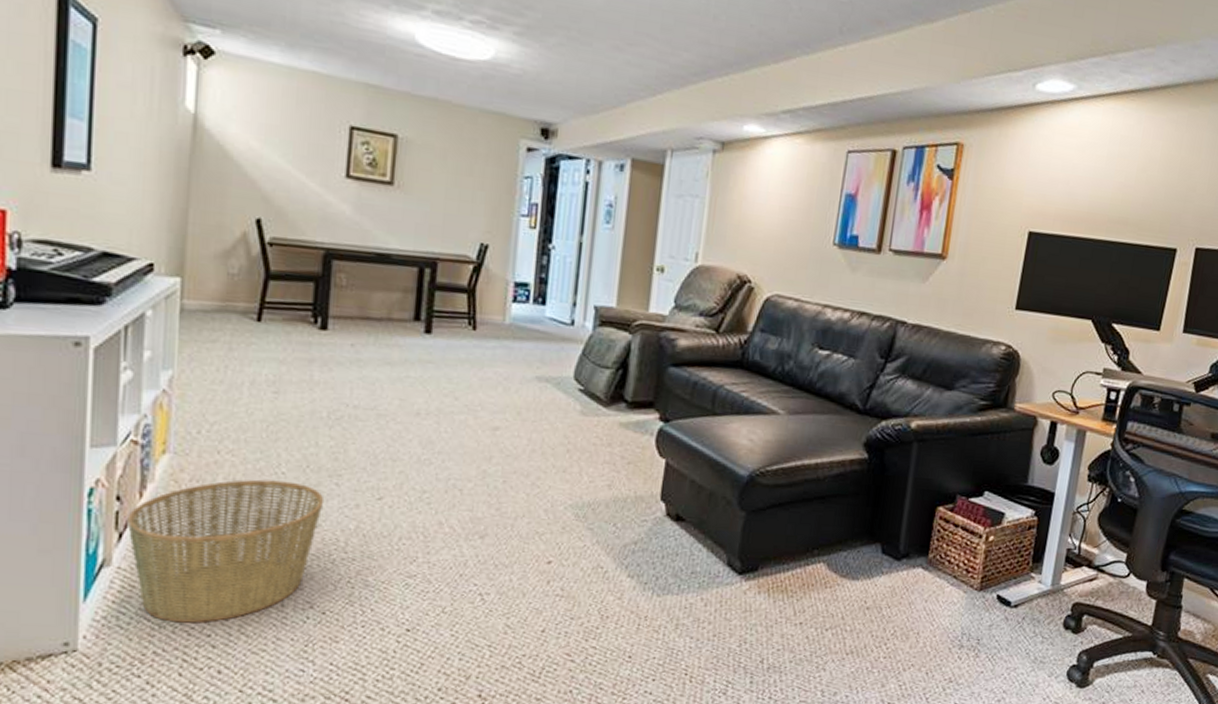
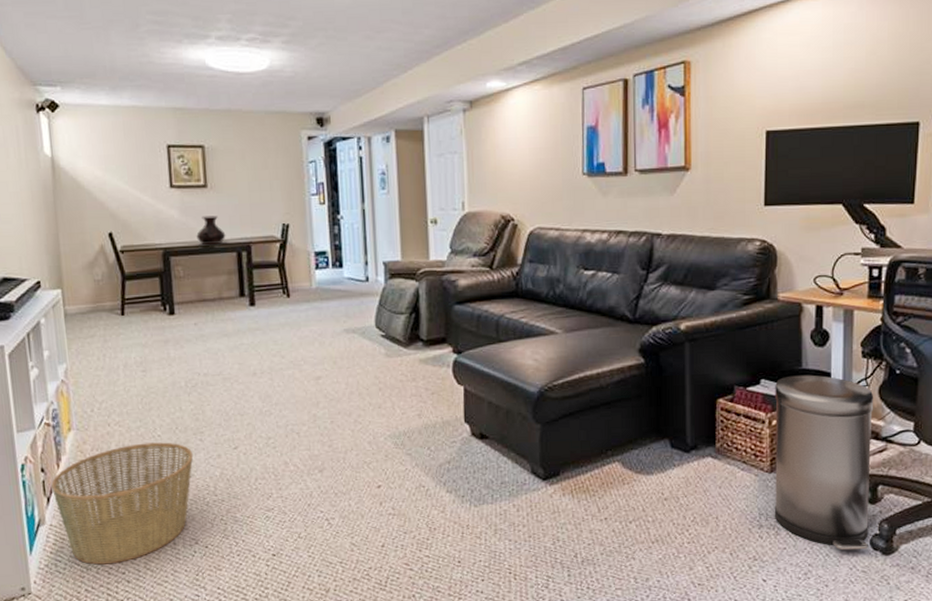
vase: none [370,218,408,254] -> present [196,215,226,244]
pedal bin: none [977,491,1093,680] -> present [775,375,874,551]

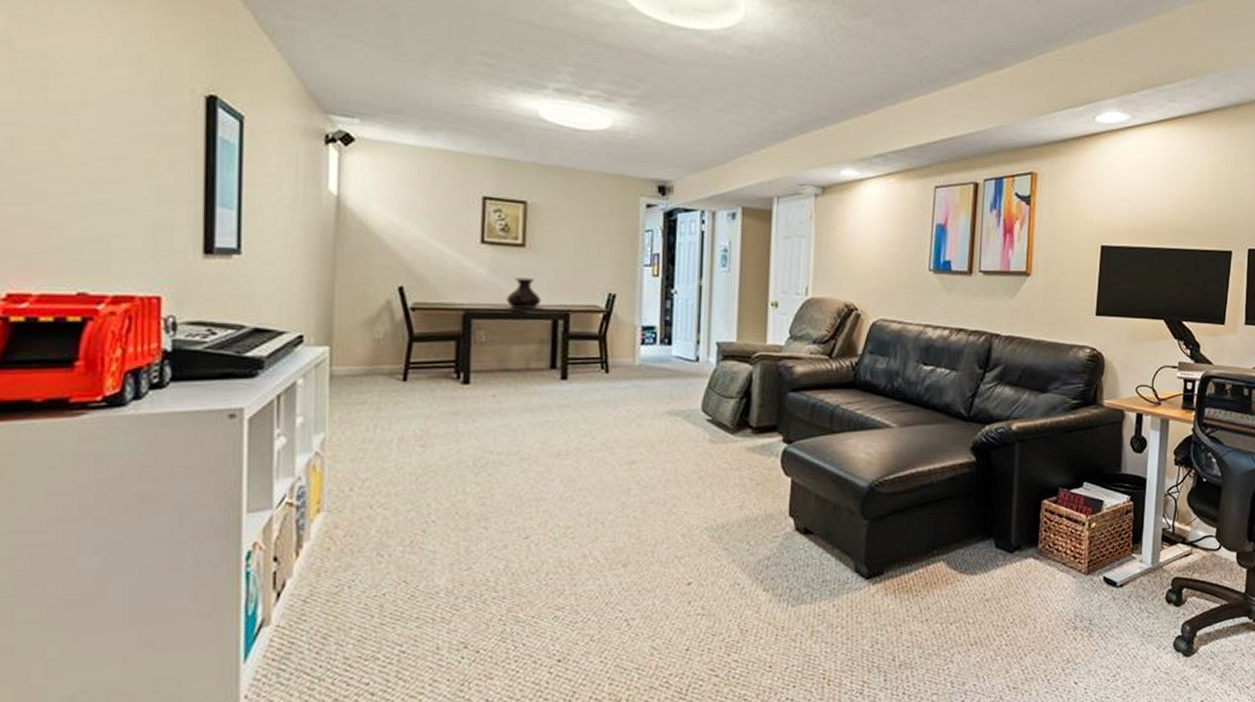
basket: present [51,442,194,565] -> none [285,529,474,674]
pedal bin: present [775,375,874,551] -> none [1089,479,1183,652]

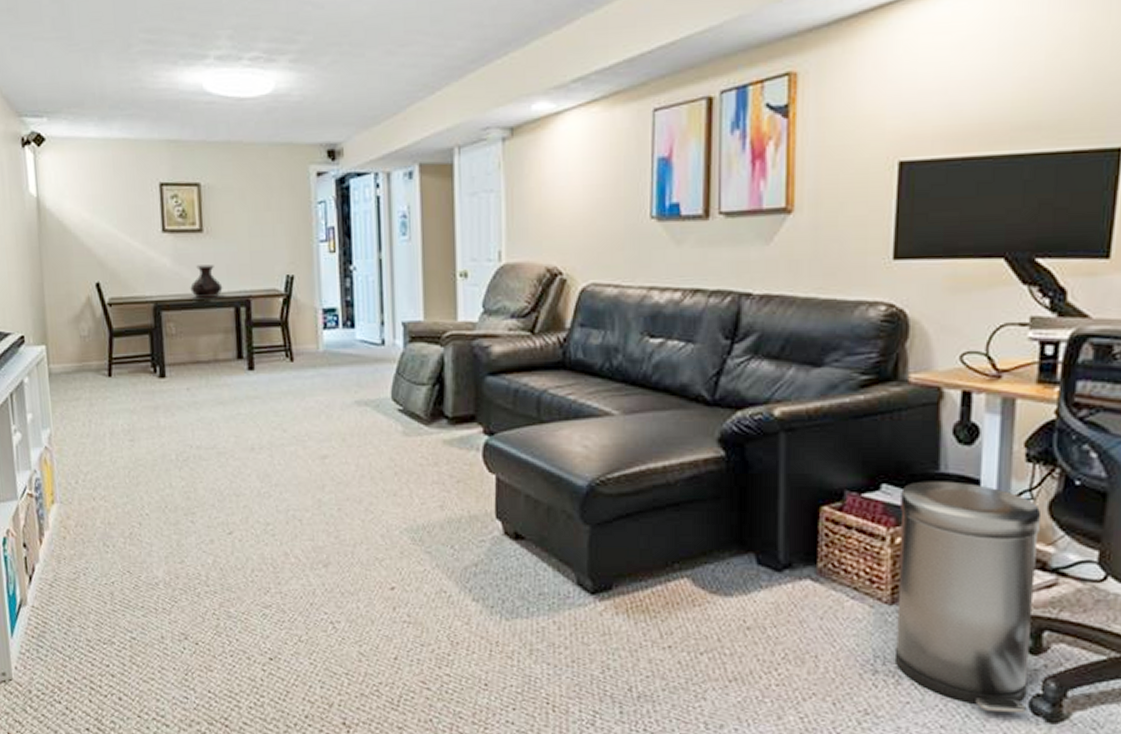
pedal bin: none [1089,479,1183,652] -> present [896,481,1042,714]

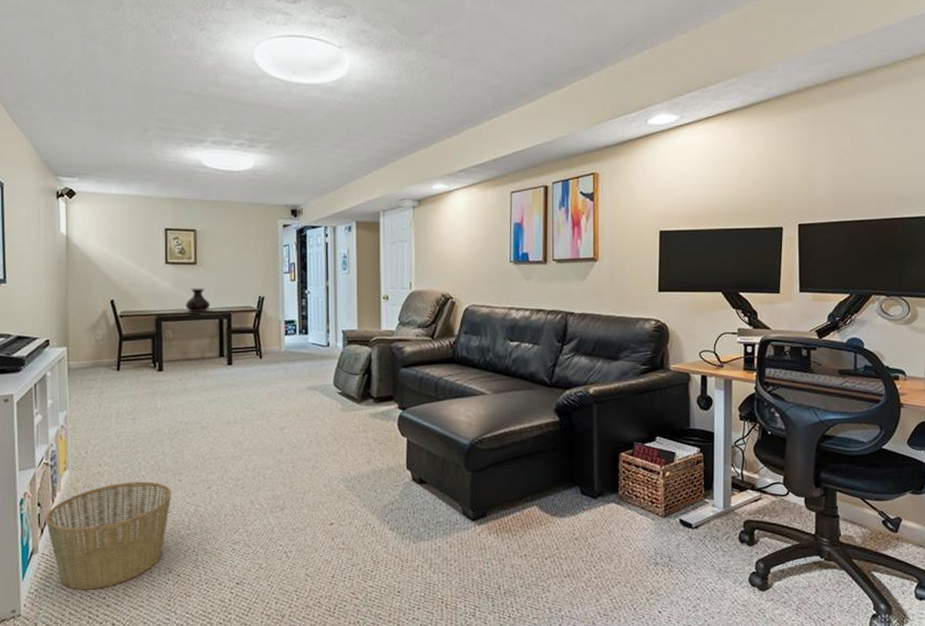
basket: none [33,521,184,655] -> present [46,481,172,590]
pedal bin: present [896,481,1042,714] -> none [668,434,750,586]

